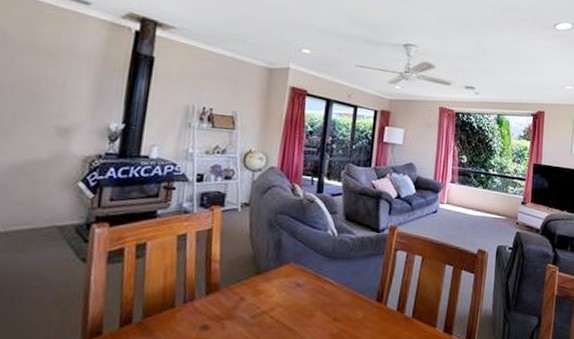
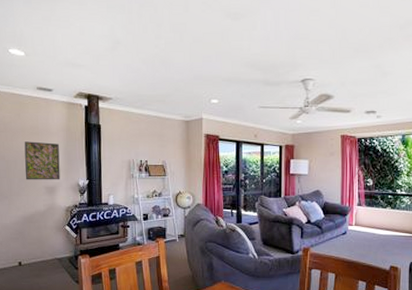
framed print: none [24,63,88,120] -> present [24,141,60,180]

